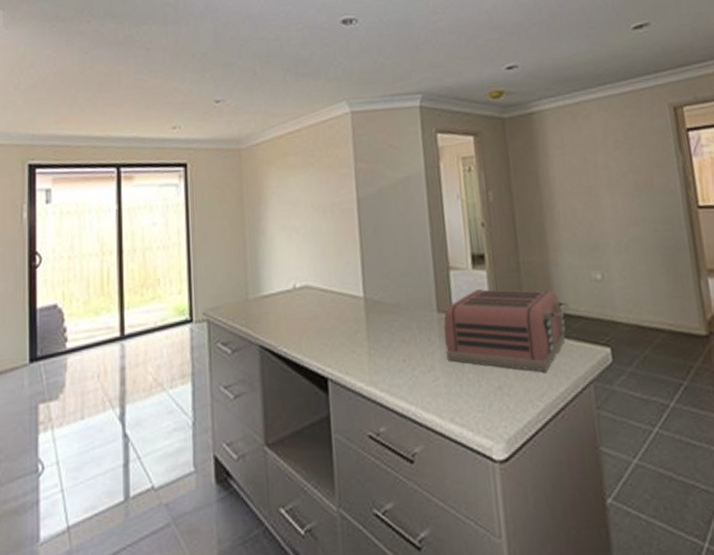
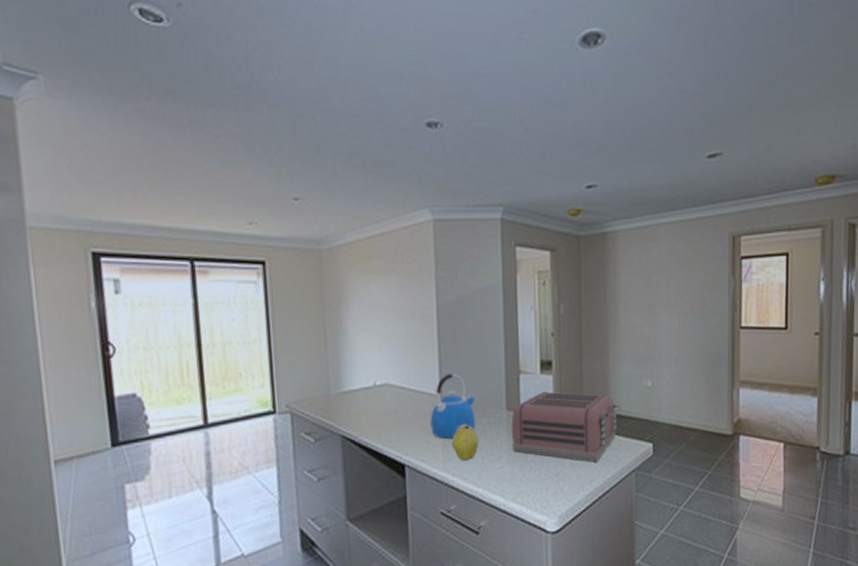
kettle: none [354,272,404,348] -> present [430,373,476,439]
fruit: none [377,329,409,373] -> present [451,424,479,461]

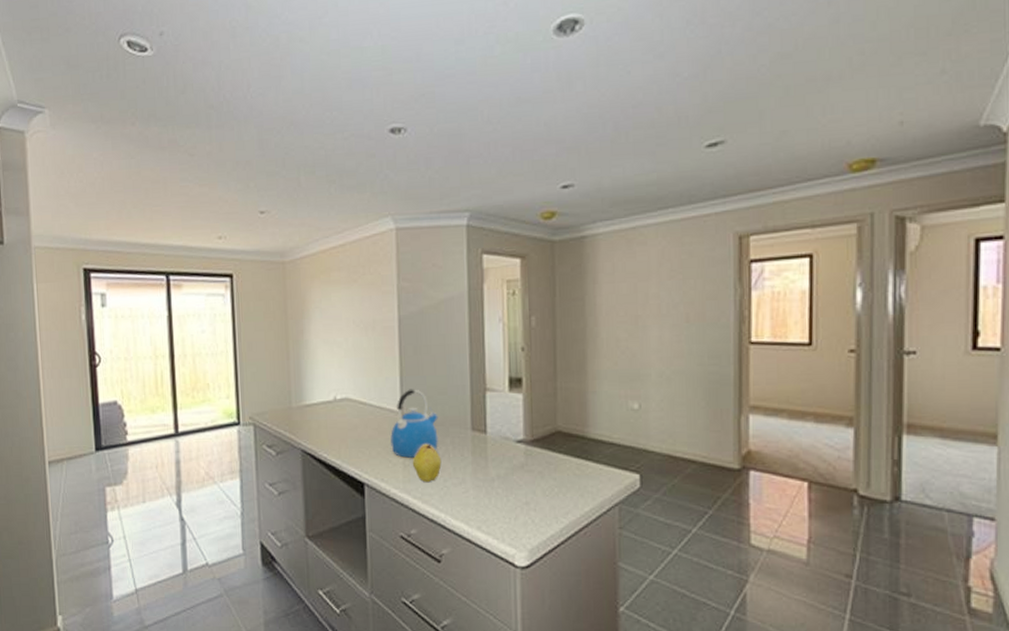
toaster: present [511,392,622,462] -> none [476,411,602,492]

